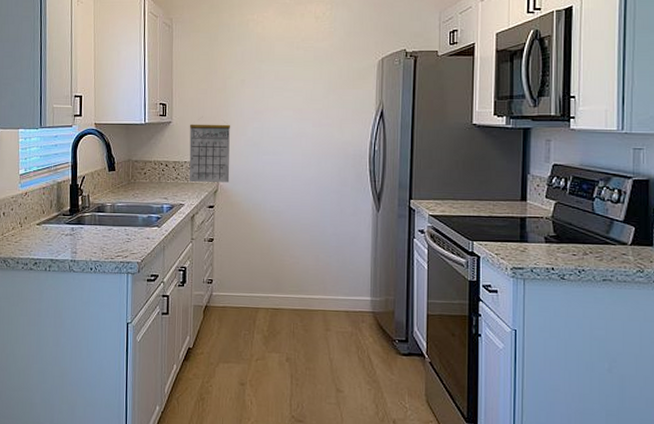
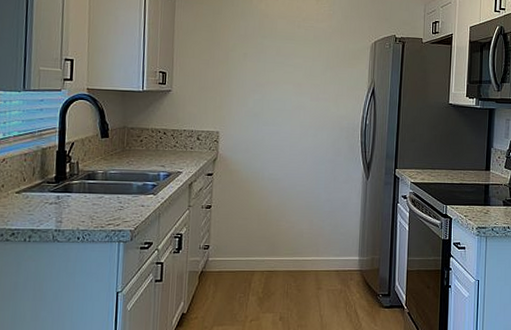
calendar: present [189,122,231,182] -> none [188,92,232,151]

